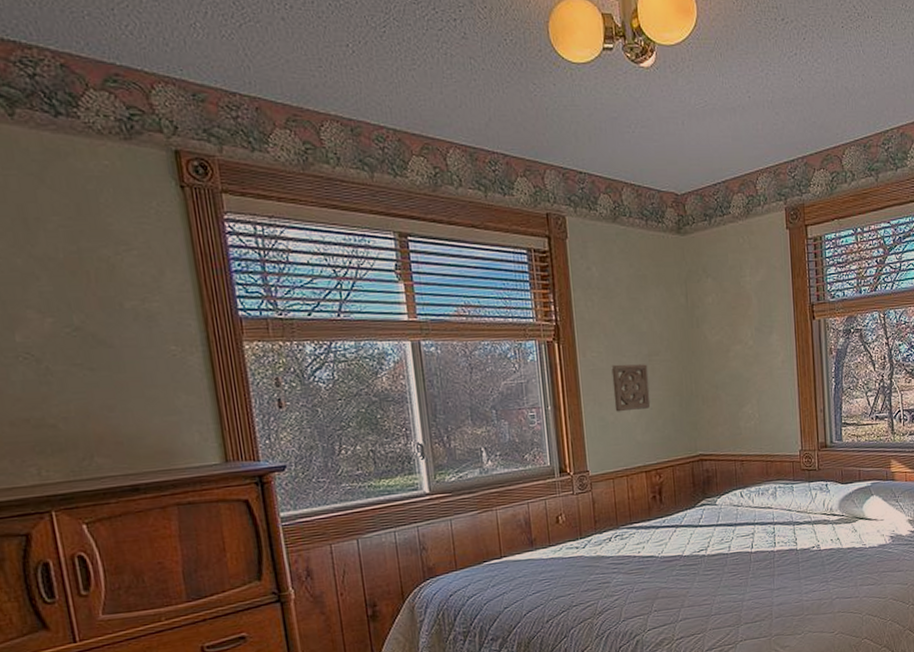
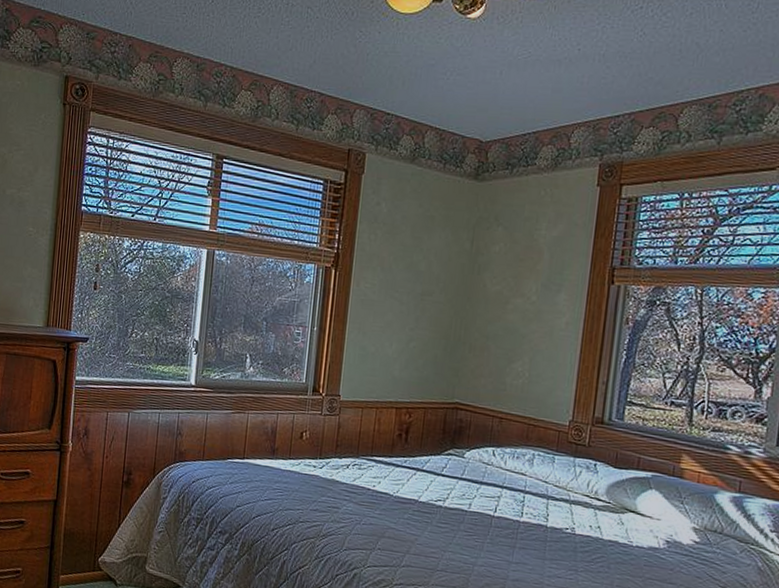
wall ornament: present [611,364,651,412] -> none [377,298,419,346]

